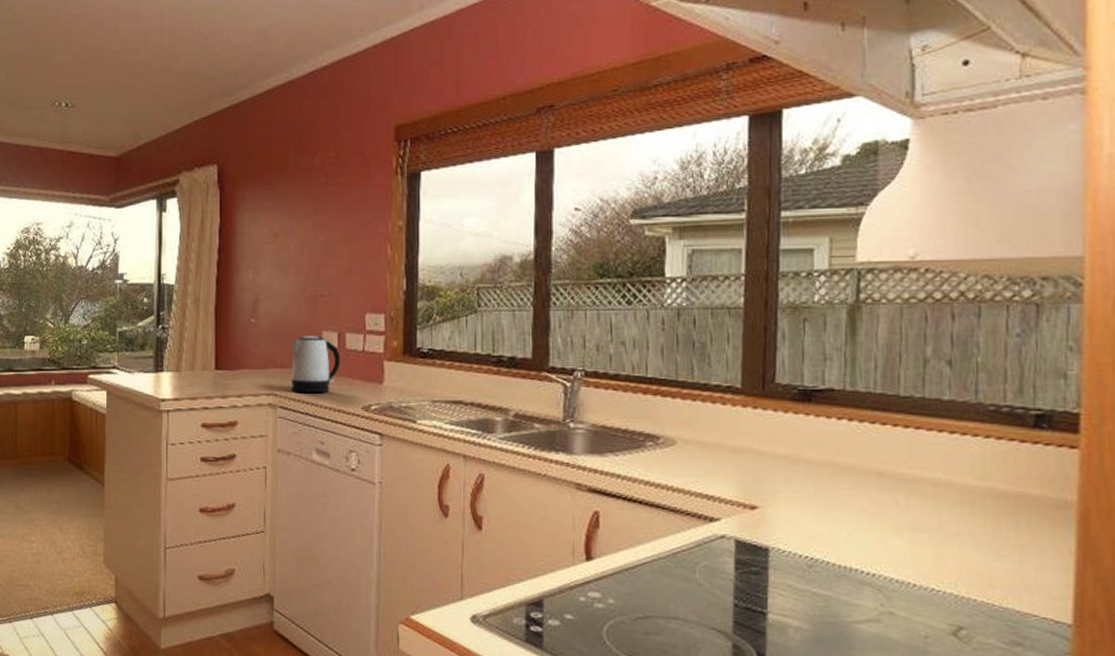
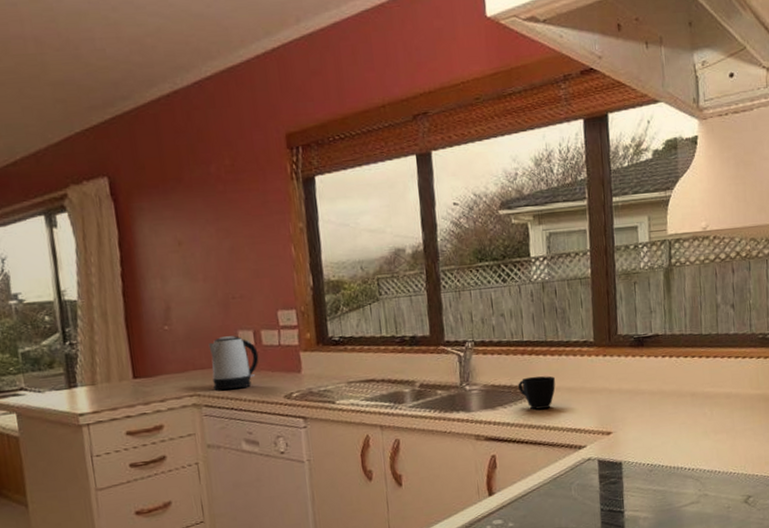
cup: none [636,422,684,464] -> present [518,376,556,410]

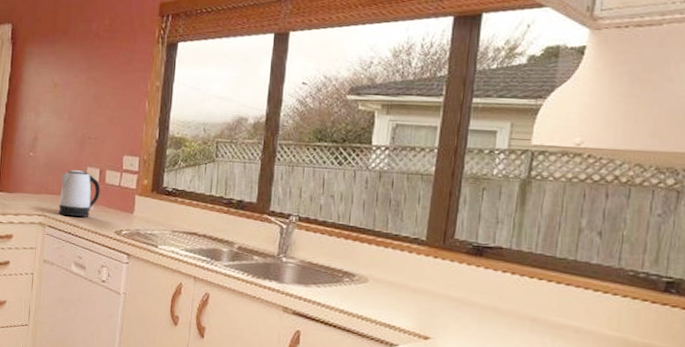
cup: present [518,376,556,410] -> none [336,262,376,297]

